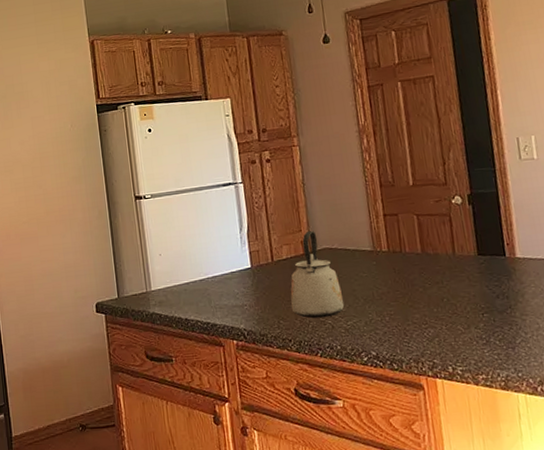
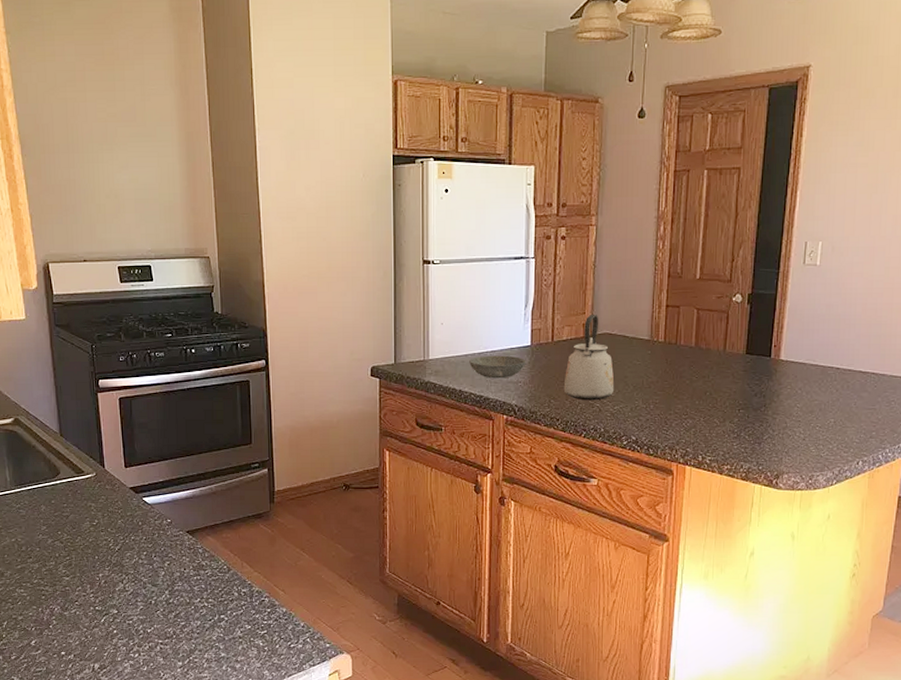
bowl: none [191,279,249,304] -> present [469,355,526,379]

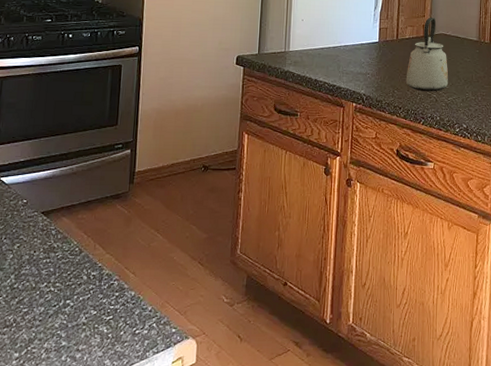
bowl: present [469,355,526,379] -> none [325,49,374,70]

